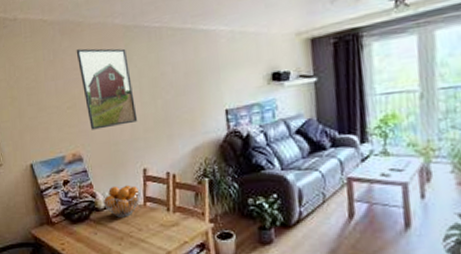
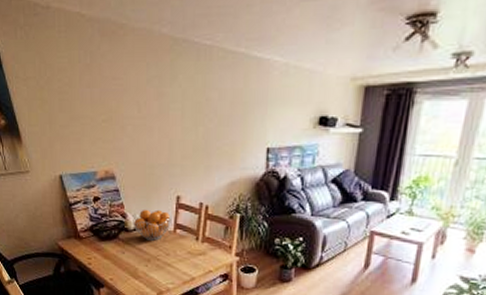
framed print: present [76,48,138,130] -> none [116,56,176,149]

